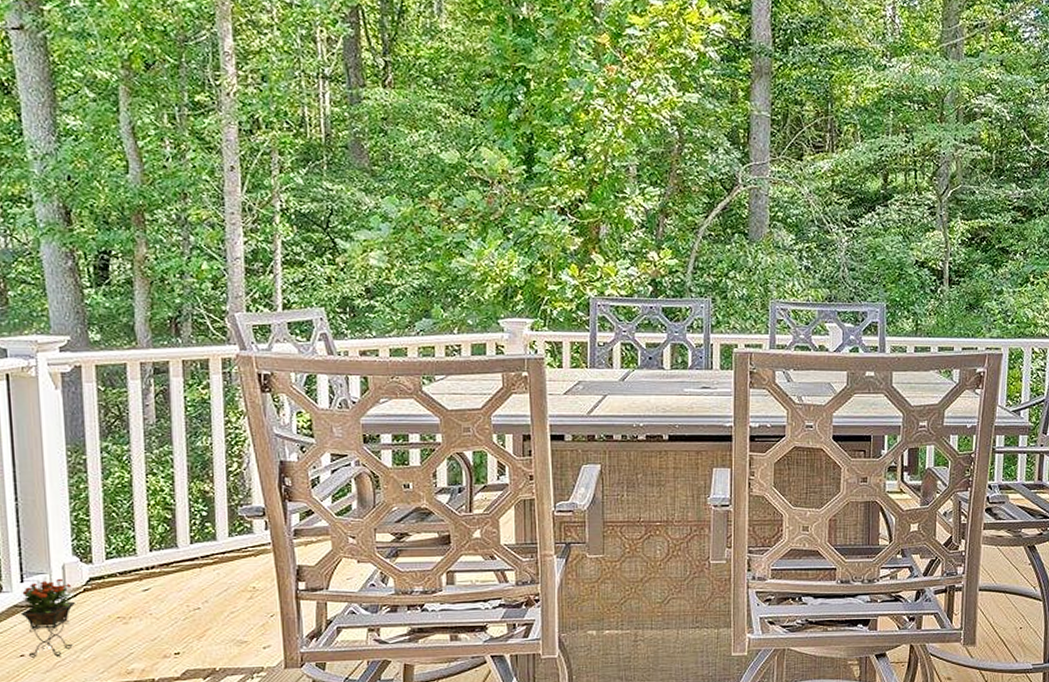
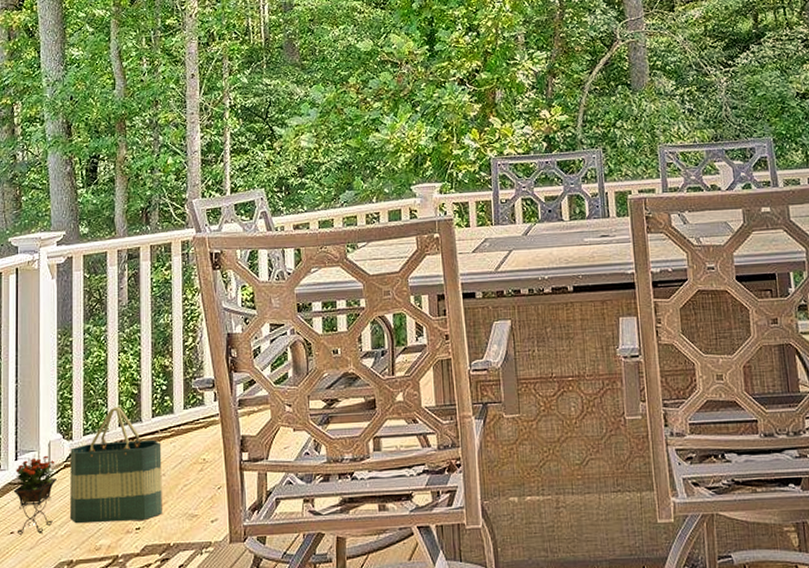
tote bag: none [90,531,206,648] -> present [70,406,162,524]

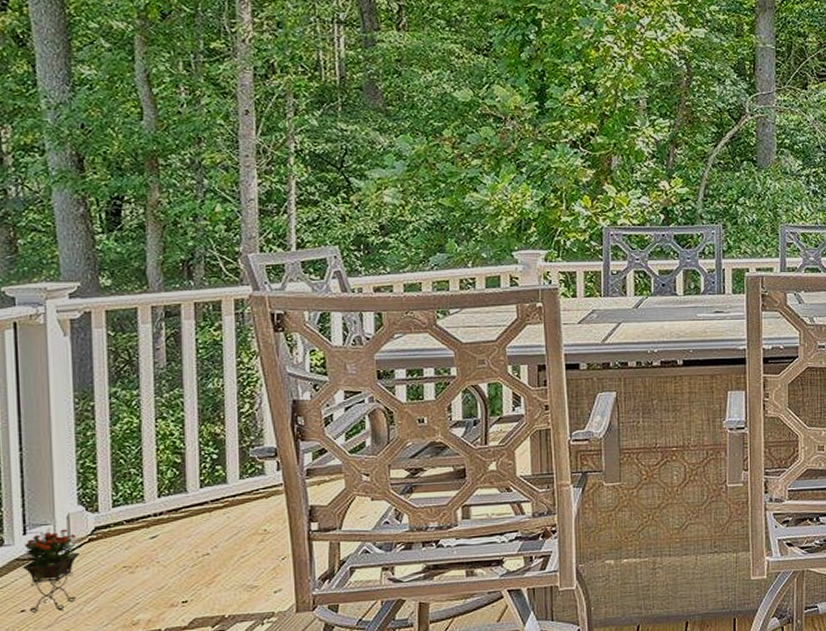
tote bag: present [70,406,162,524] -> none [96,476,215,599]

